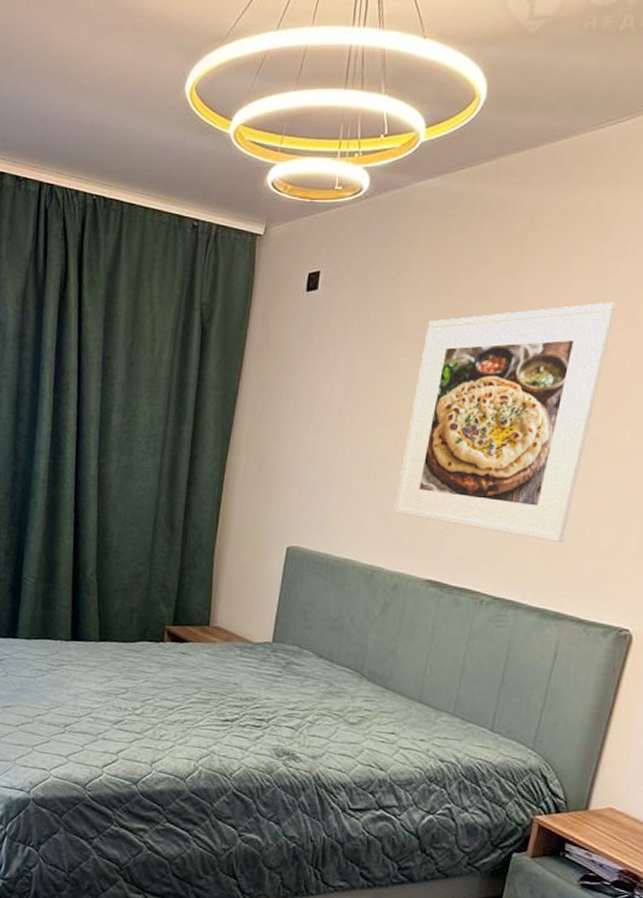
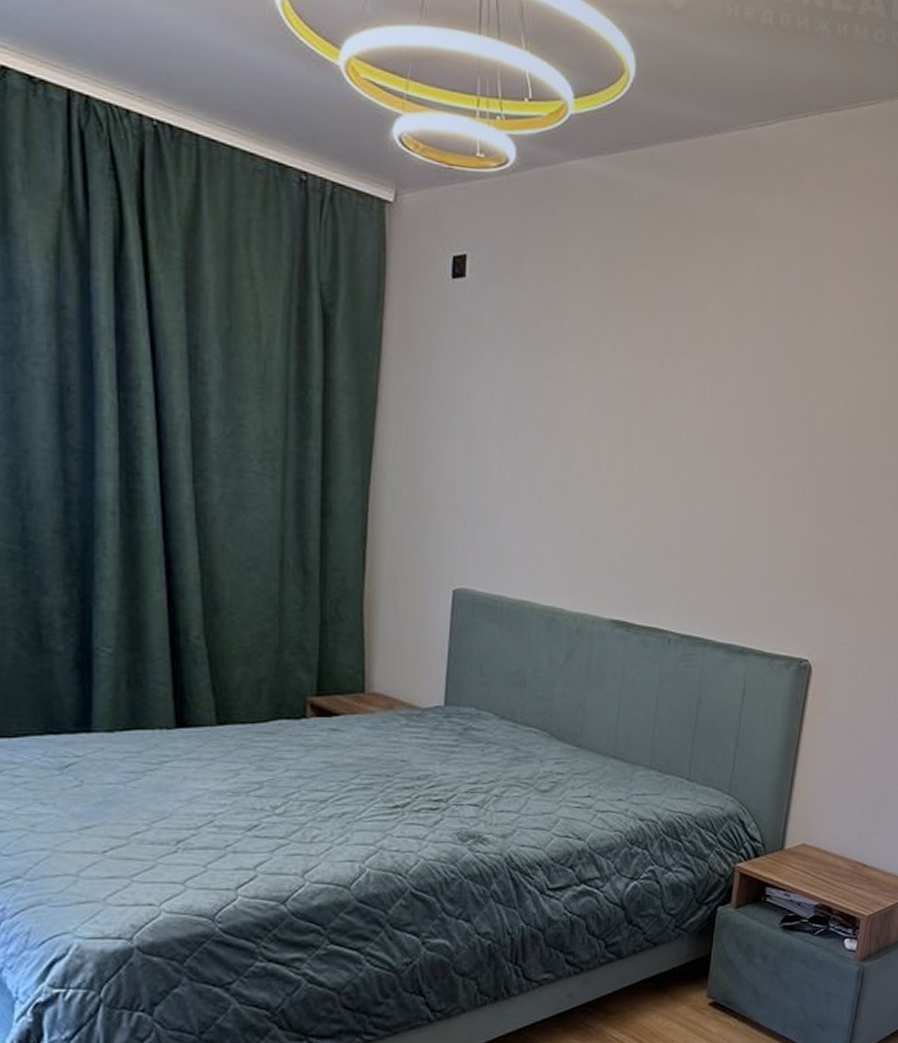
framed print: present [393,302,617,542] -> none [571,316,777,572]

